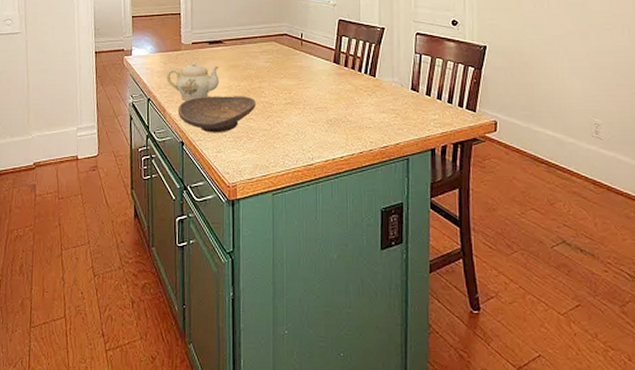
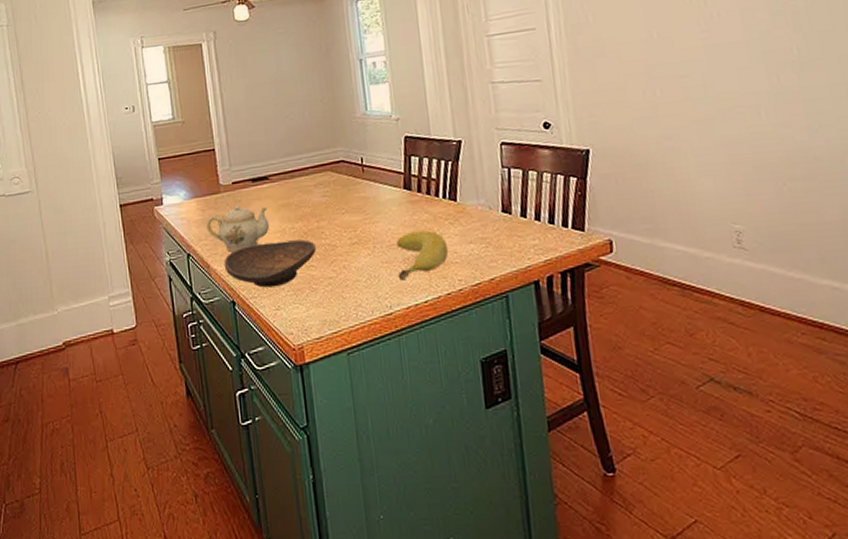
banana: none [321,98,364,137] -> present [397,230,448,279]

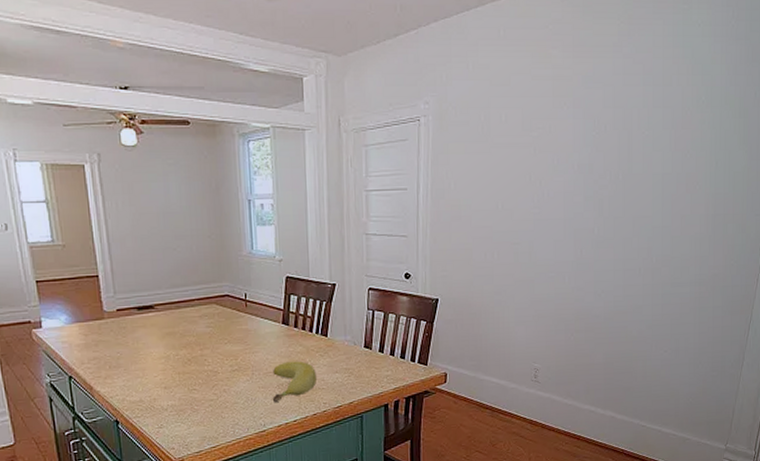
teapot: present [206,206,269,252] -> none [89,332,154,376]
decorative bowl: present [224,239,316,288] -> none [107,365,199,409]

